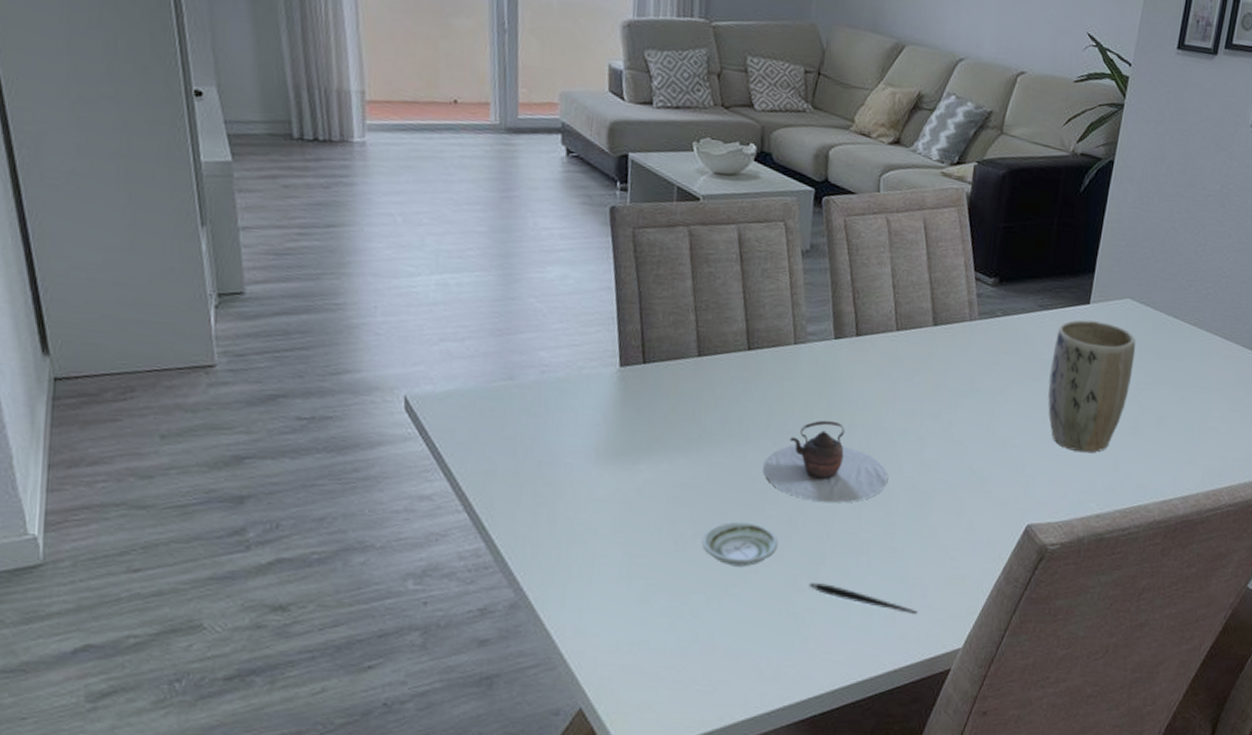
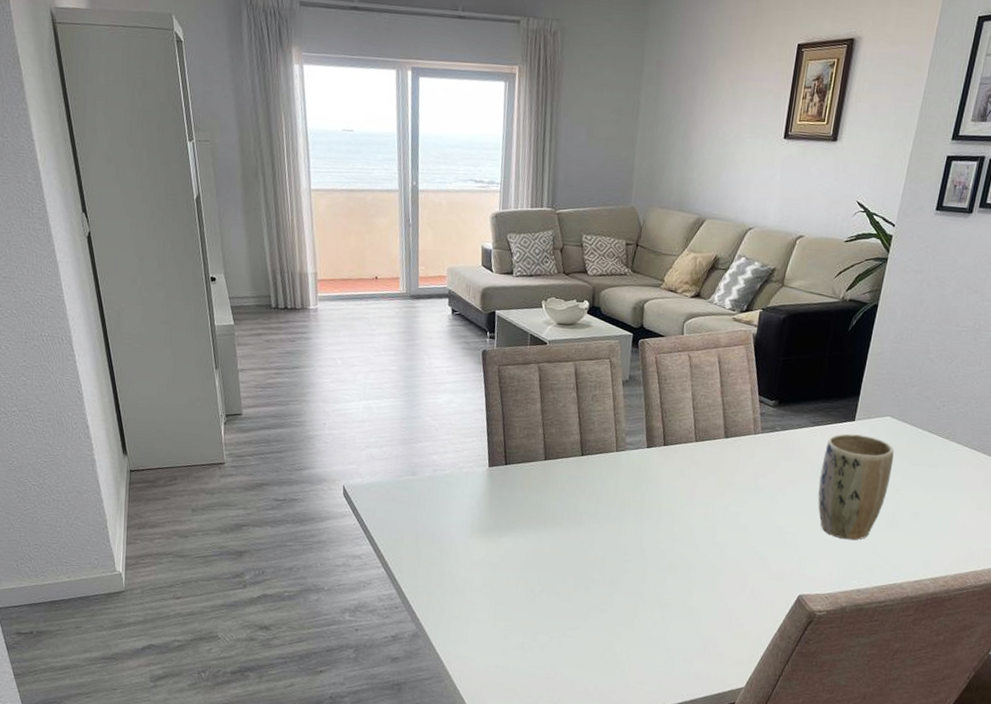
saucer: present [701,521,779,567] -> none [546,582,603,616]
teapot: present [762,420,889,503] -> none [591,509,688,572]
pen: present [808,583,918,615] -> none [625,631,709,660]

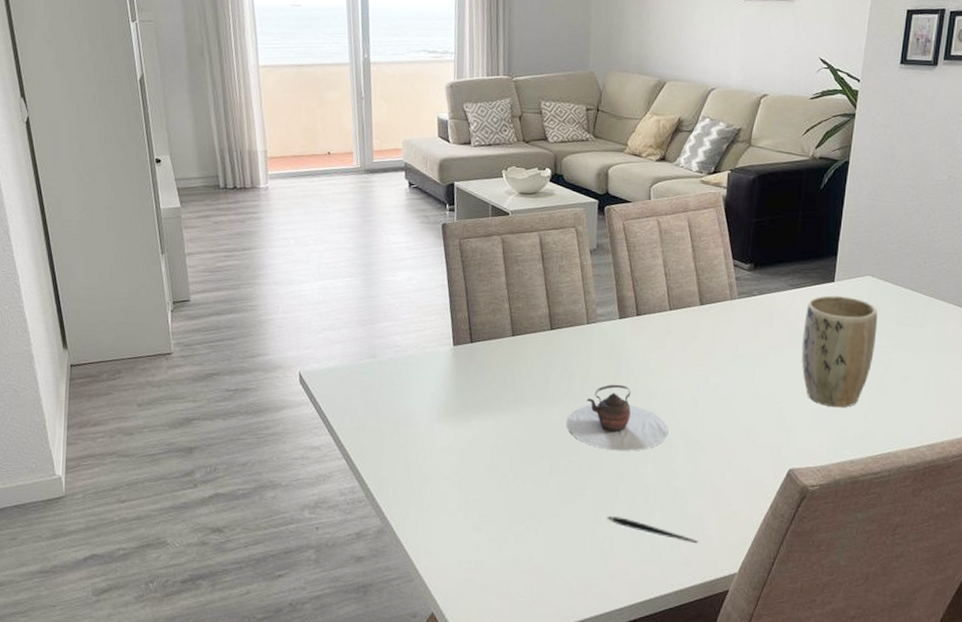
teapot: none [591,509,688,572] -> present [566,384,669,451]
pen: none [625,631,709,660] -> present [607,516,698,544]

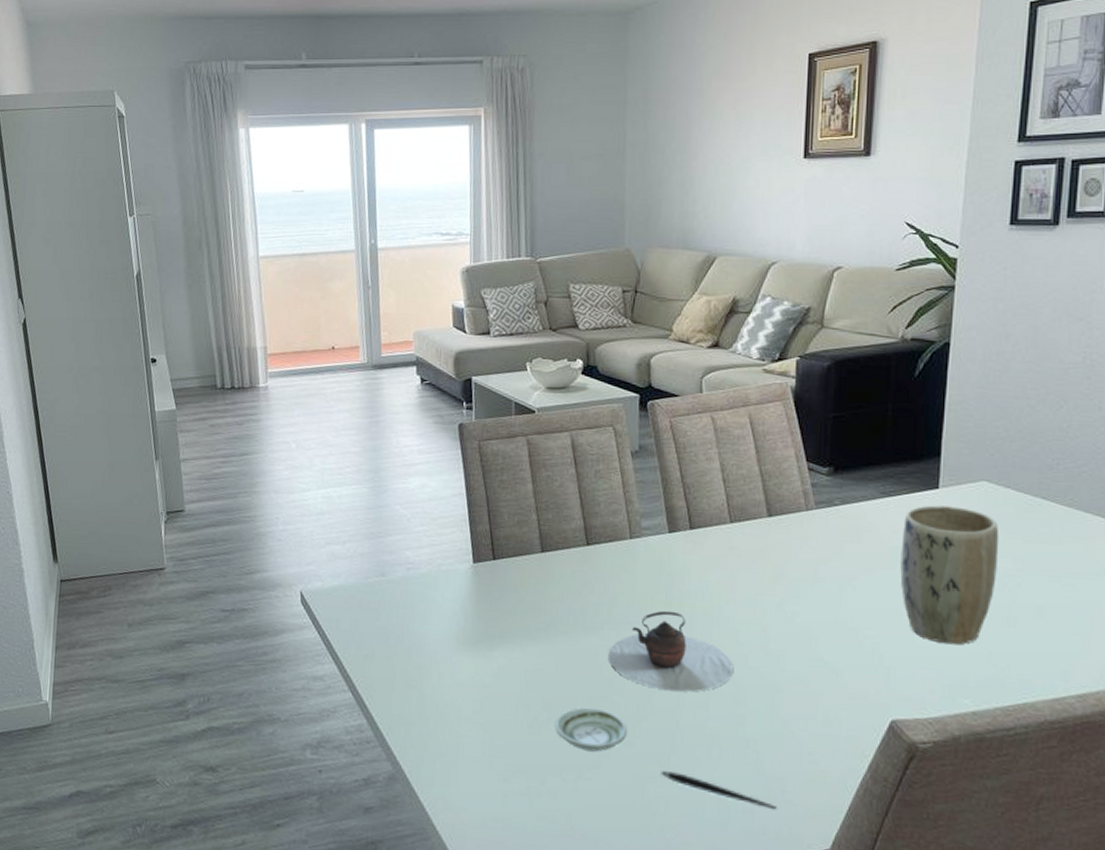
saucer: none [520,466,581,503] -> present [554,707,628,752]

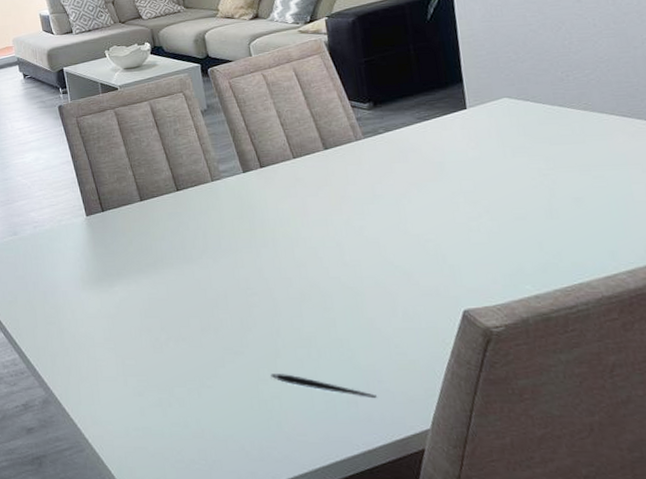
saucer: present [554,707,628,752] -> none [173,325,237,363]
teapot: present [608,610,734,692] -> none [209,237,318,305]
plant pot: present [900,505,999,645] -> none [441,122,534,240]

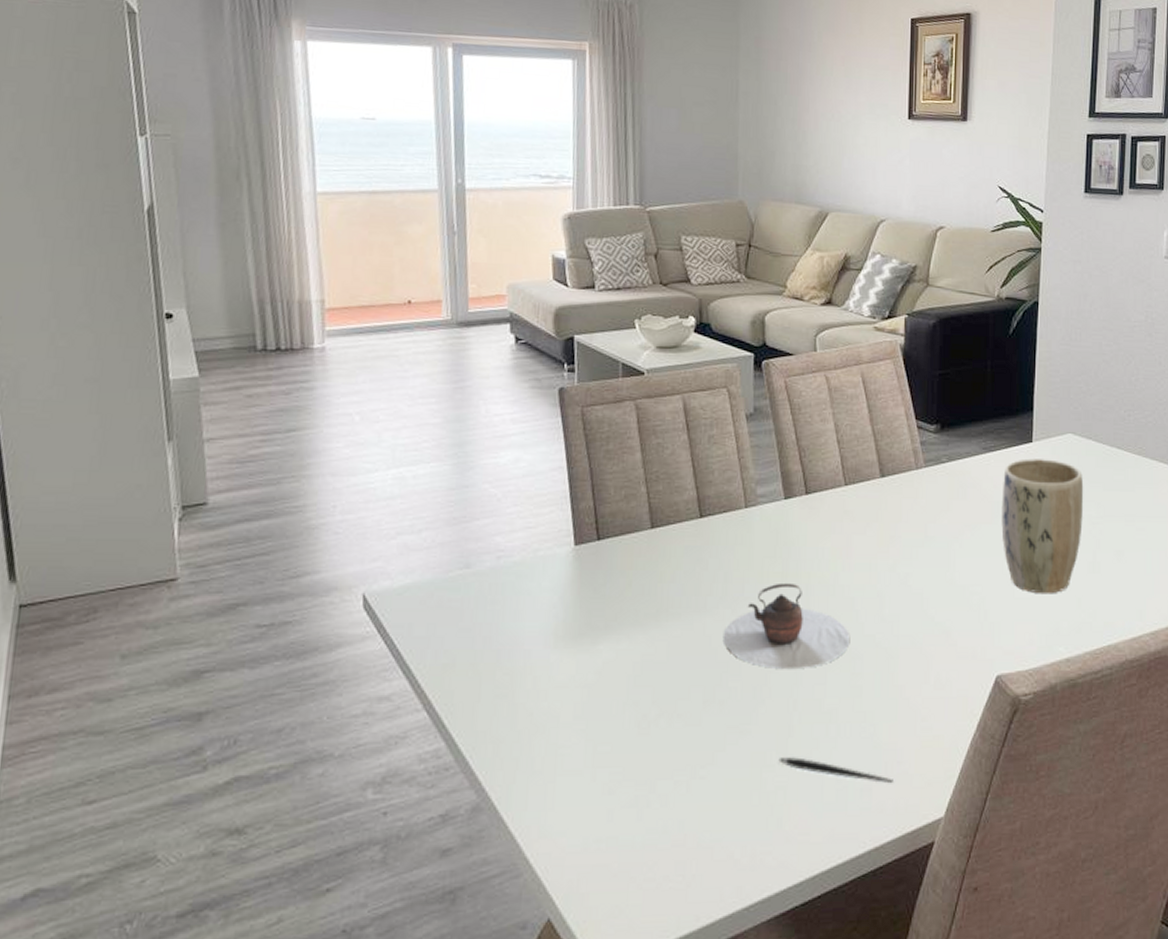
teapot: none [209,237,318,305] -> present [722,582,851,670]
plant pot: none [441,122,534,240] -> present [1001,458,1084,594]

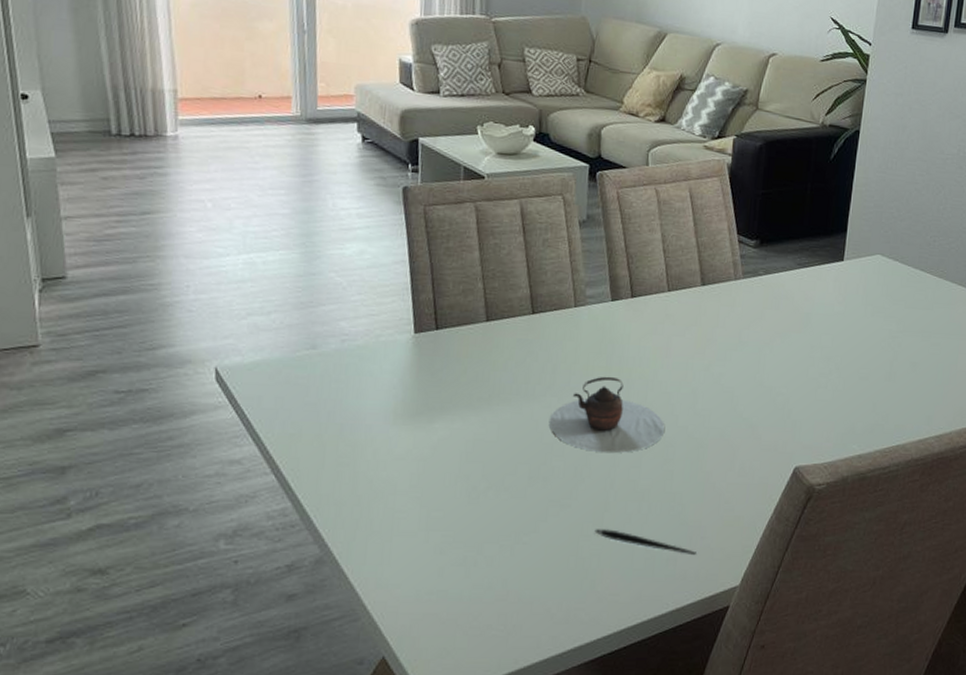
plant pot: present [1001,458,1084,594] -> none [809,275,888,398]

